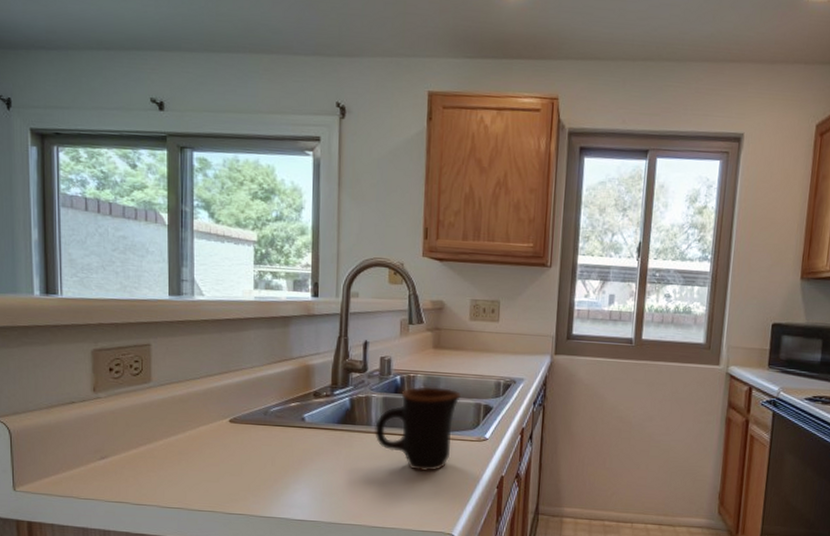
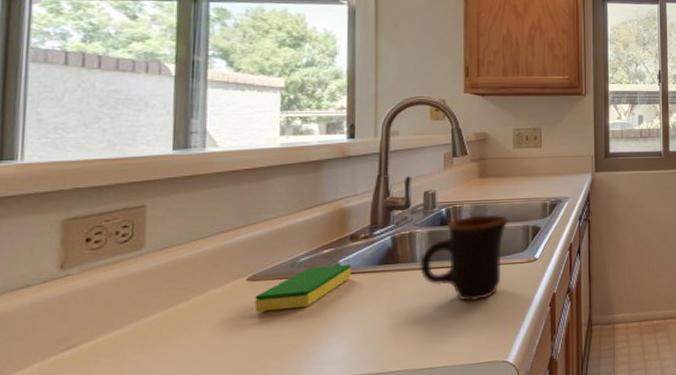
dish sponge: none [235,417,314,453] -> present [254,265,351,313]

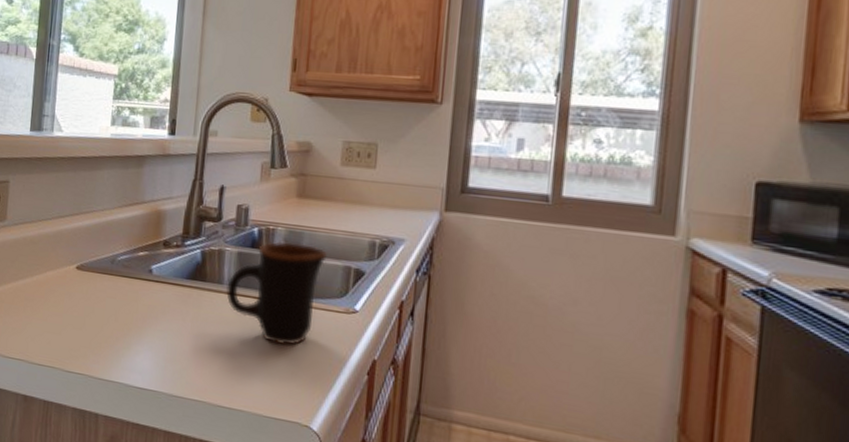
dish sponge: present [254,265,351,313] -> none [80,267,162,307]

